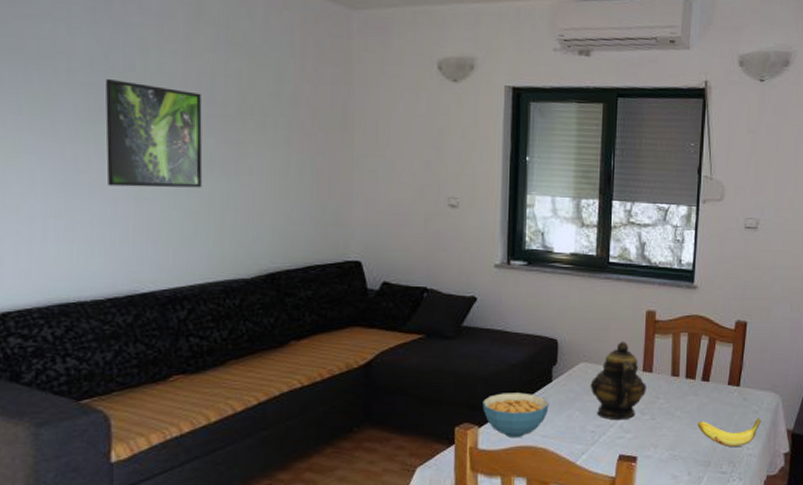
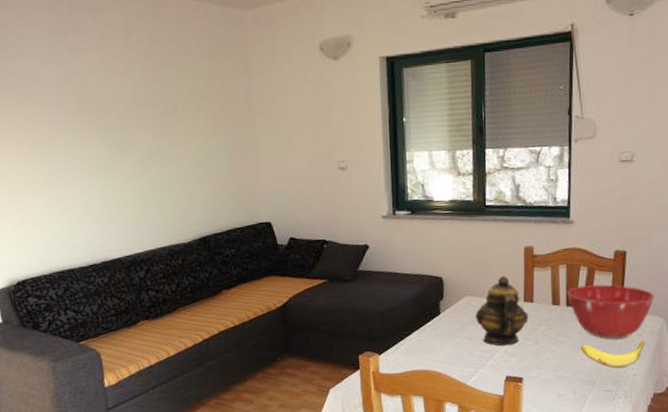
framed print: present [105,78,203,188] -> none [69,96,146,179]
cereal bowl: present [482,392,549,439] -> none [381,324,439,364]
mixing bowl: none [688,356,772,416] -> present [567,284,655,340]

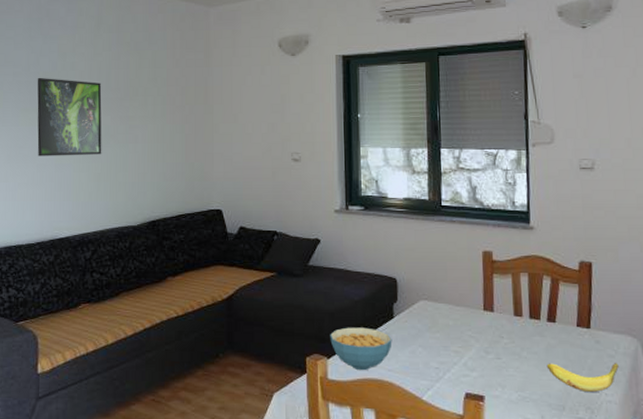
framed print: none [69,96,146,179] -> present [37,77,102,157]
cereal bowl: none [381,324,439,364] -> present [330,327,392,371]
teapot: present [475,275,528,346] -> none [431,280,489,358]
mixing bowl: present [567,284,655,340] -> none [530,297,626,360]

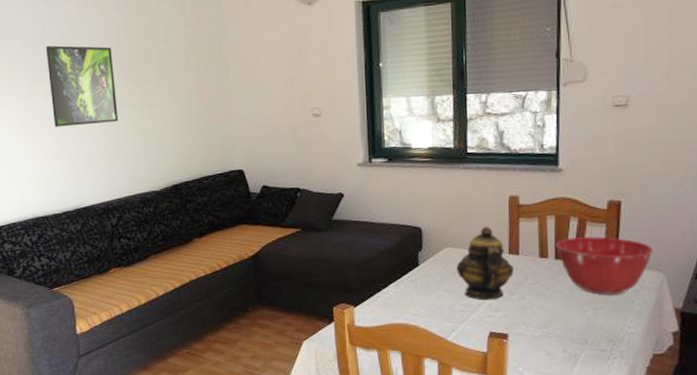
cereal bowl: present [330,327,392,371] -> none [356,276,418,317]
teapot: none [431,280,489,358] -> present [456,226,514,301]
mixing bowl: none [530,297,626,360] -> present [556,236,653,296]
banana: present [546,363,619,392] -> none [570,297,643,325]

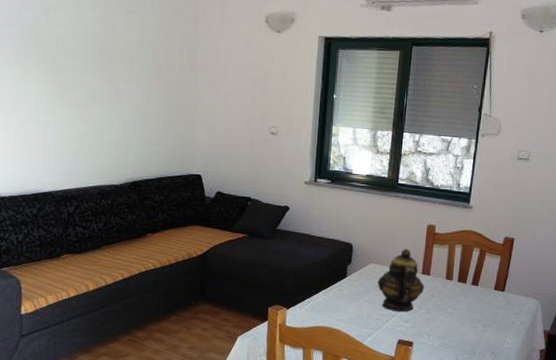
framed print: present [45,45,119,127] -> none [19,30,87,115]
mixing bowl: present [556,236,653,296] -> none [460,265,534,316]

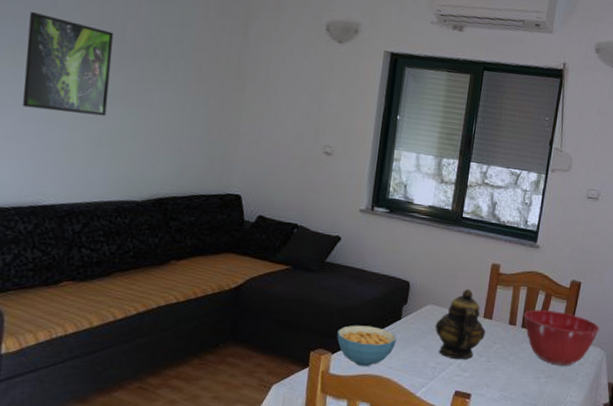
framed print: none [19,30,87,115] -> present [22,11,113,116]
cereal bowl: none [290,283,344,320] -> present [337,325,397,367]
mixing bowl: none [460,265,534,316] -> present [524,309,600,366]

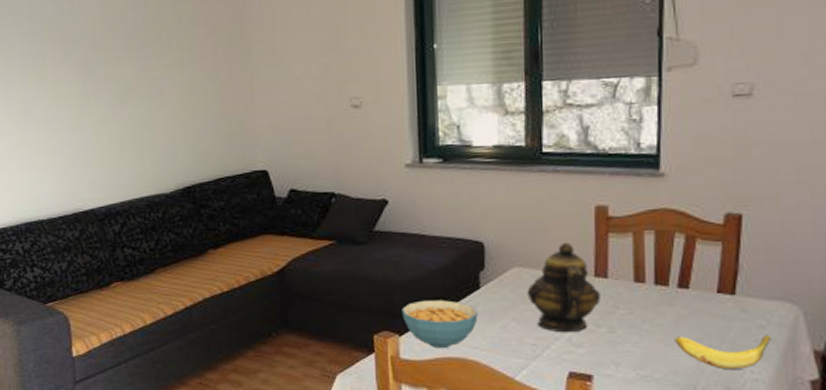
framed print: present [22,11,113,116] -> none [42,26,124,120]
mixing bowl: present [524,309,600,366] -> none [656,258,785,332]
banana: none [528,367,586,394] -> present [674,335,771,369]

